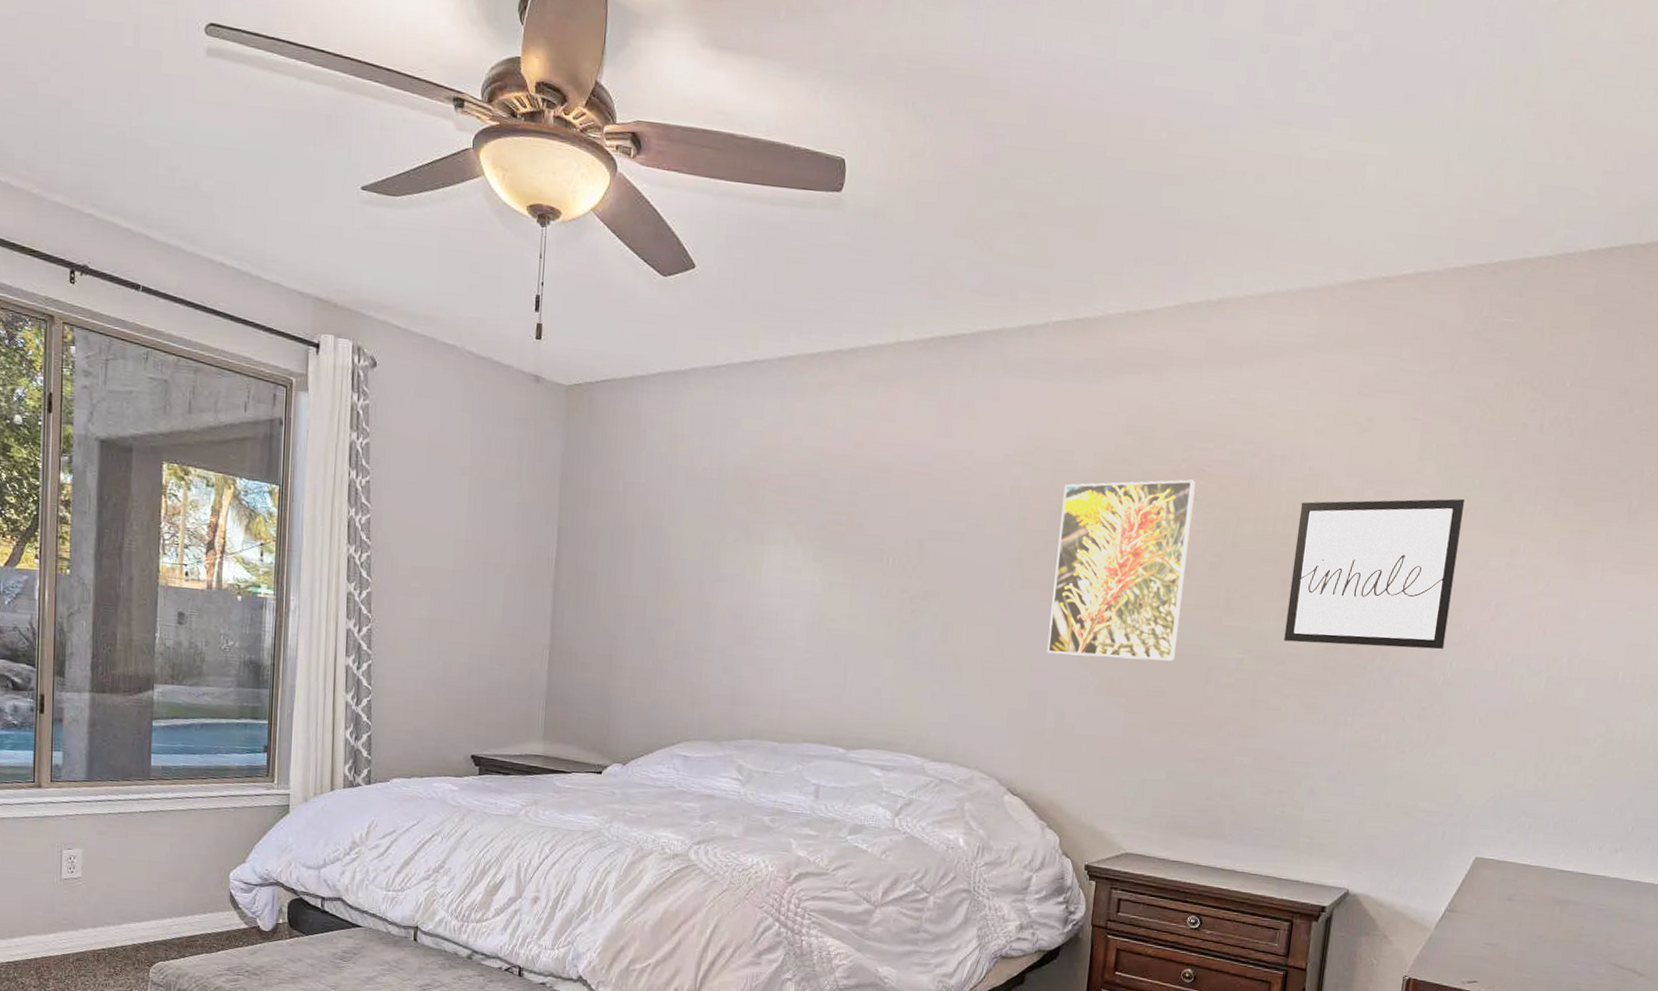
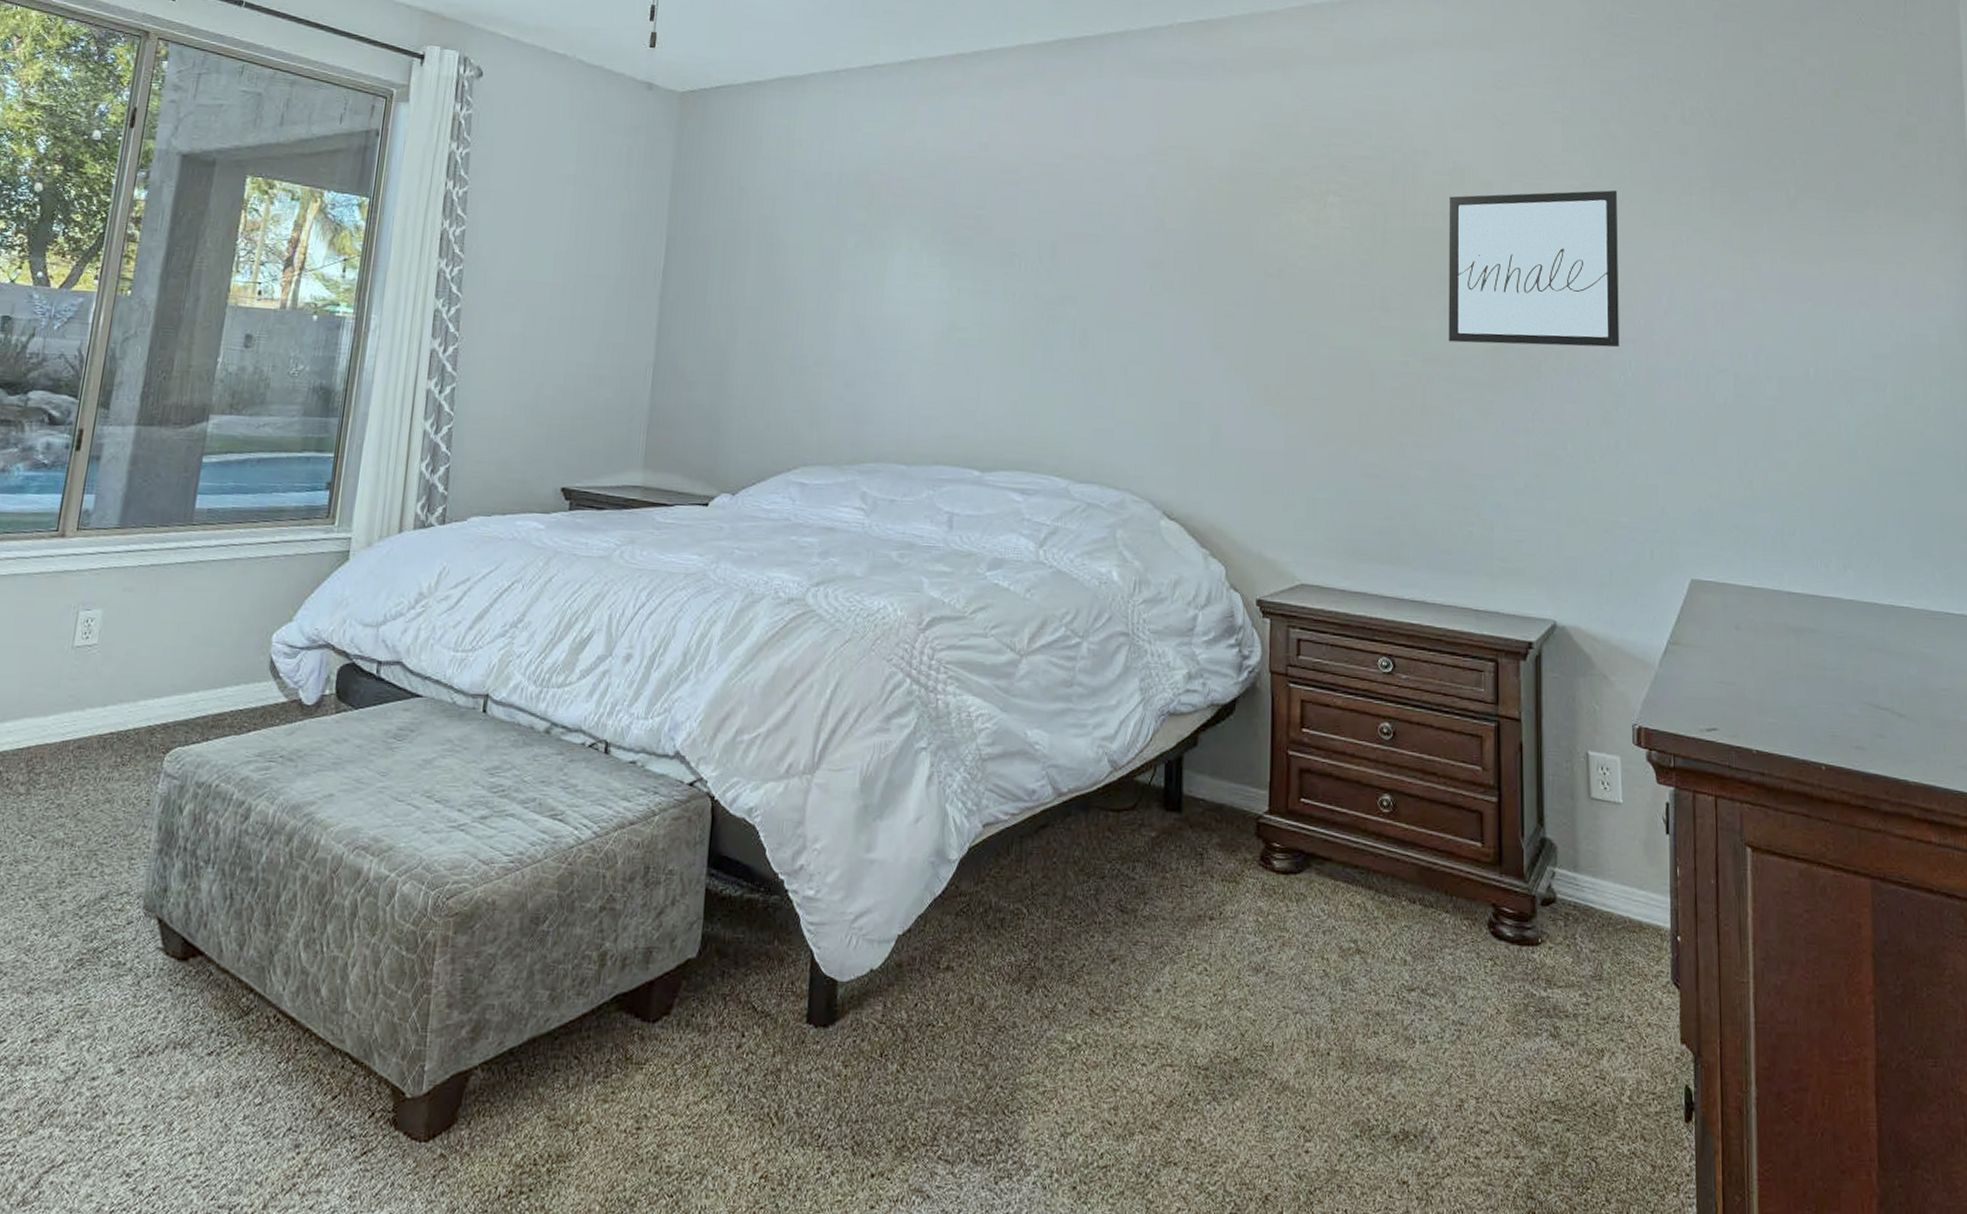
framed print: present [1047,479,1196,661] -> none [1196,175,1337,366]

